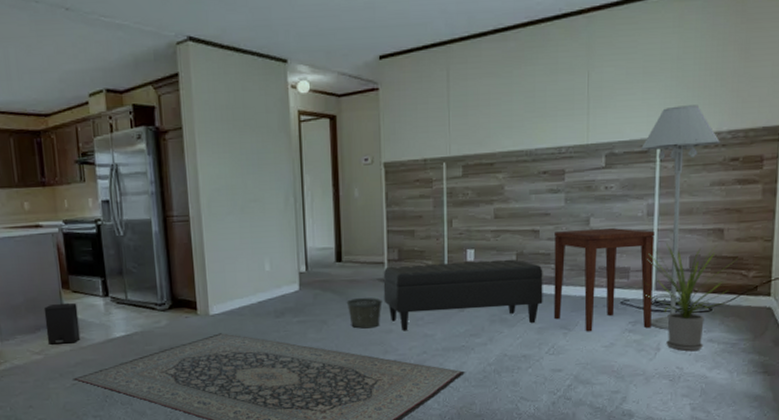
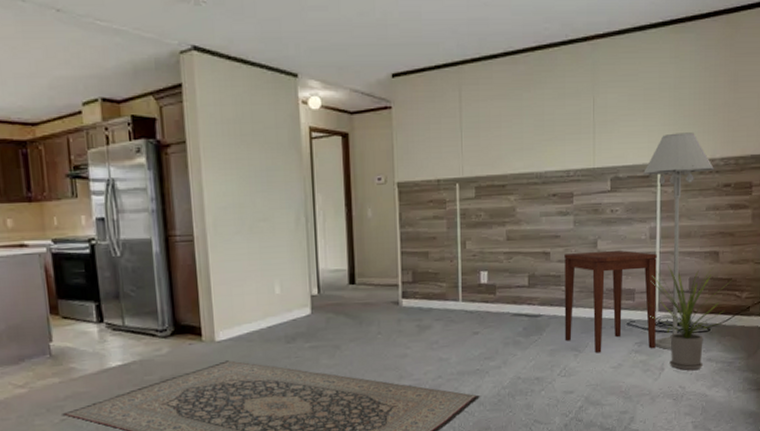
pedal bin: present [43,302,81,345] -> none [28,330,71,377]
basket: present [346,297,382,329] -> none [360,320,397,354]
ottoman: present [383,259,543,331] -> none [397,281,554,356]

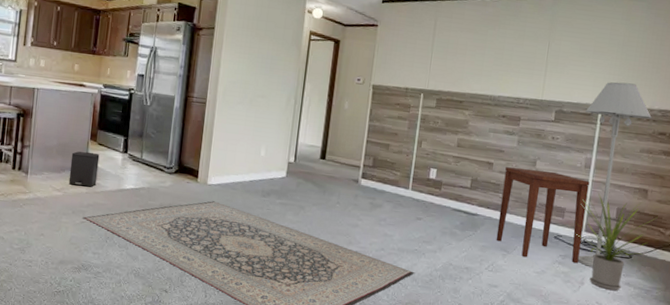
pedal bin: none [28,330,71,377] -> present [68,151,100,187]

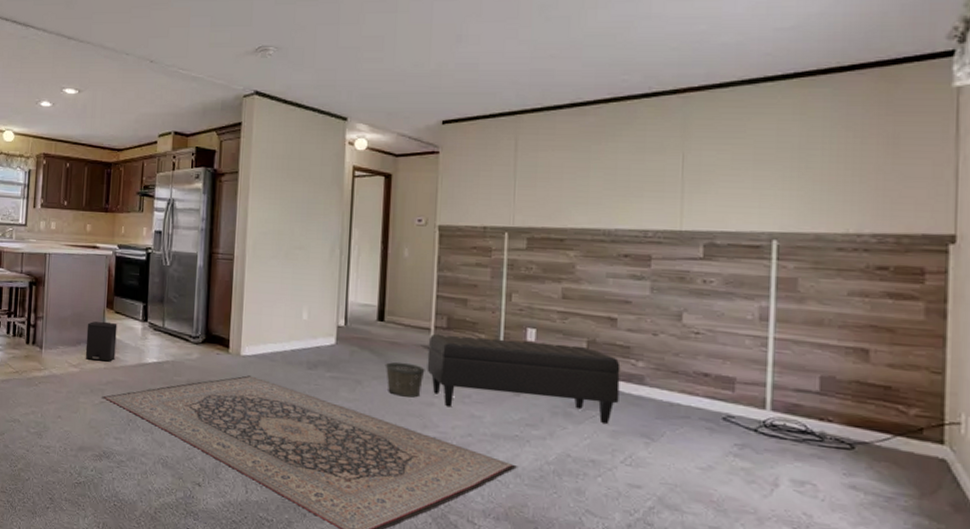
basket: none [323,192,354,221] -> present [385,362,425,398]
ottoman: none [355,170,492,242] -> present [427,333,621,425]
side table: present [496,167,590,264] -> none [632,323,770,457]
house plant: present [570,193,658,291] -> none [744,356,892,497]
floor lamp: present [577,82,652,268] -> none [751,199,861,463]

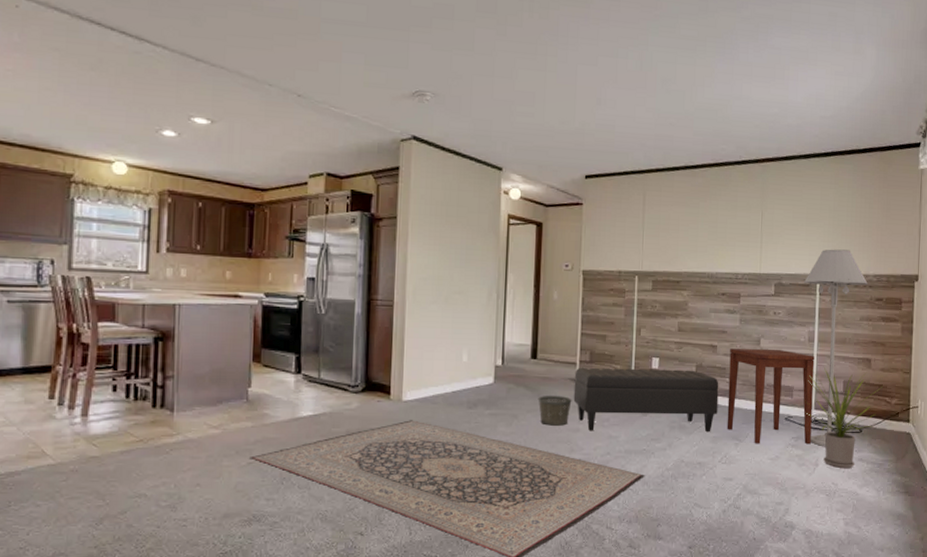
pedal bin: present [85,321,118,362] -> none [228,376,266,419]
side table: none [632,323,770,457] -> present [727,349,815,445]
house plant: none [744,356,892,497] -> present [798,367,883,469]
floor lamp: none [751,199,861,463] -> present [804,249,868,447]

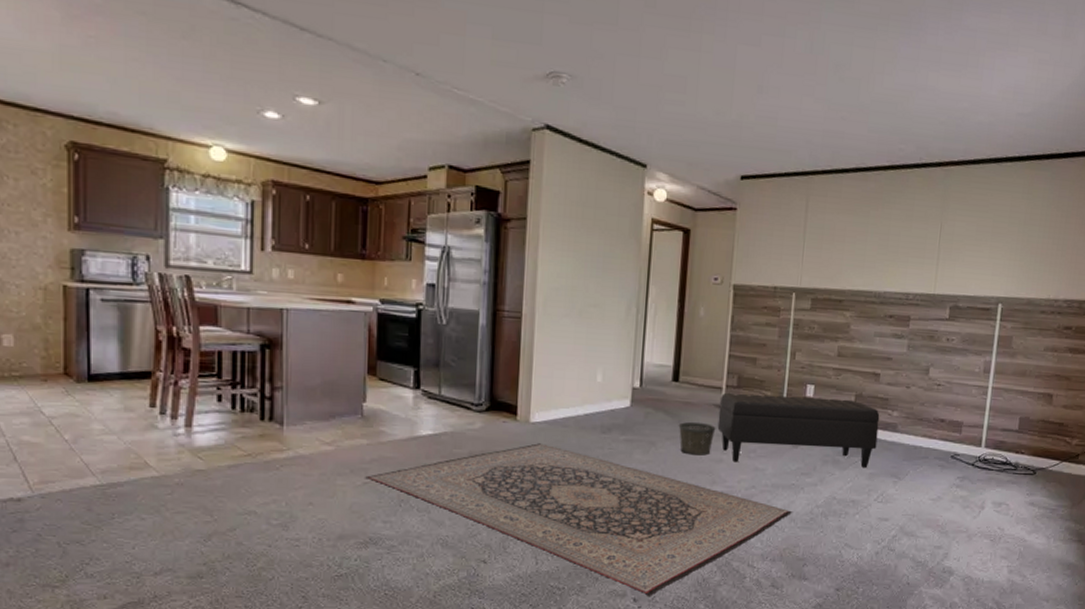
side table: present [727,349,815,445] -> none [885,377,989,486]
house plant: present [798,367,883,469] -> none [968,402,1064,513]
floor lamp: present [804,249,868,447] -> none [977,268,1056,489]

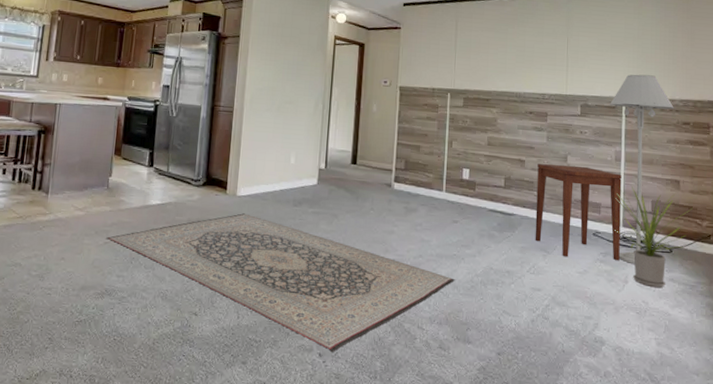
basket: present [678,421,716,456] -> none [356,198,388,227]
ottoman: present [717,392,880,469] -> none [389,174,527,243]
side table: none [885,377,989,486] -> present [535,164,622,261]
house plant: none [968,402,1064,513] -> present [606,186,693,288]
floor lamp: none [977,268,1056,489] -> present [610,74,674,265]

